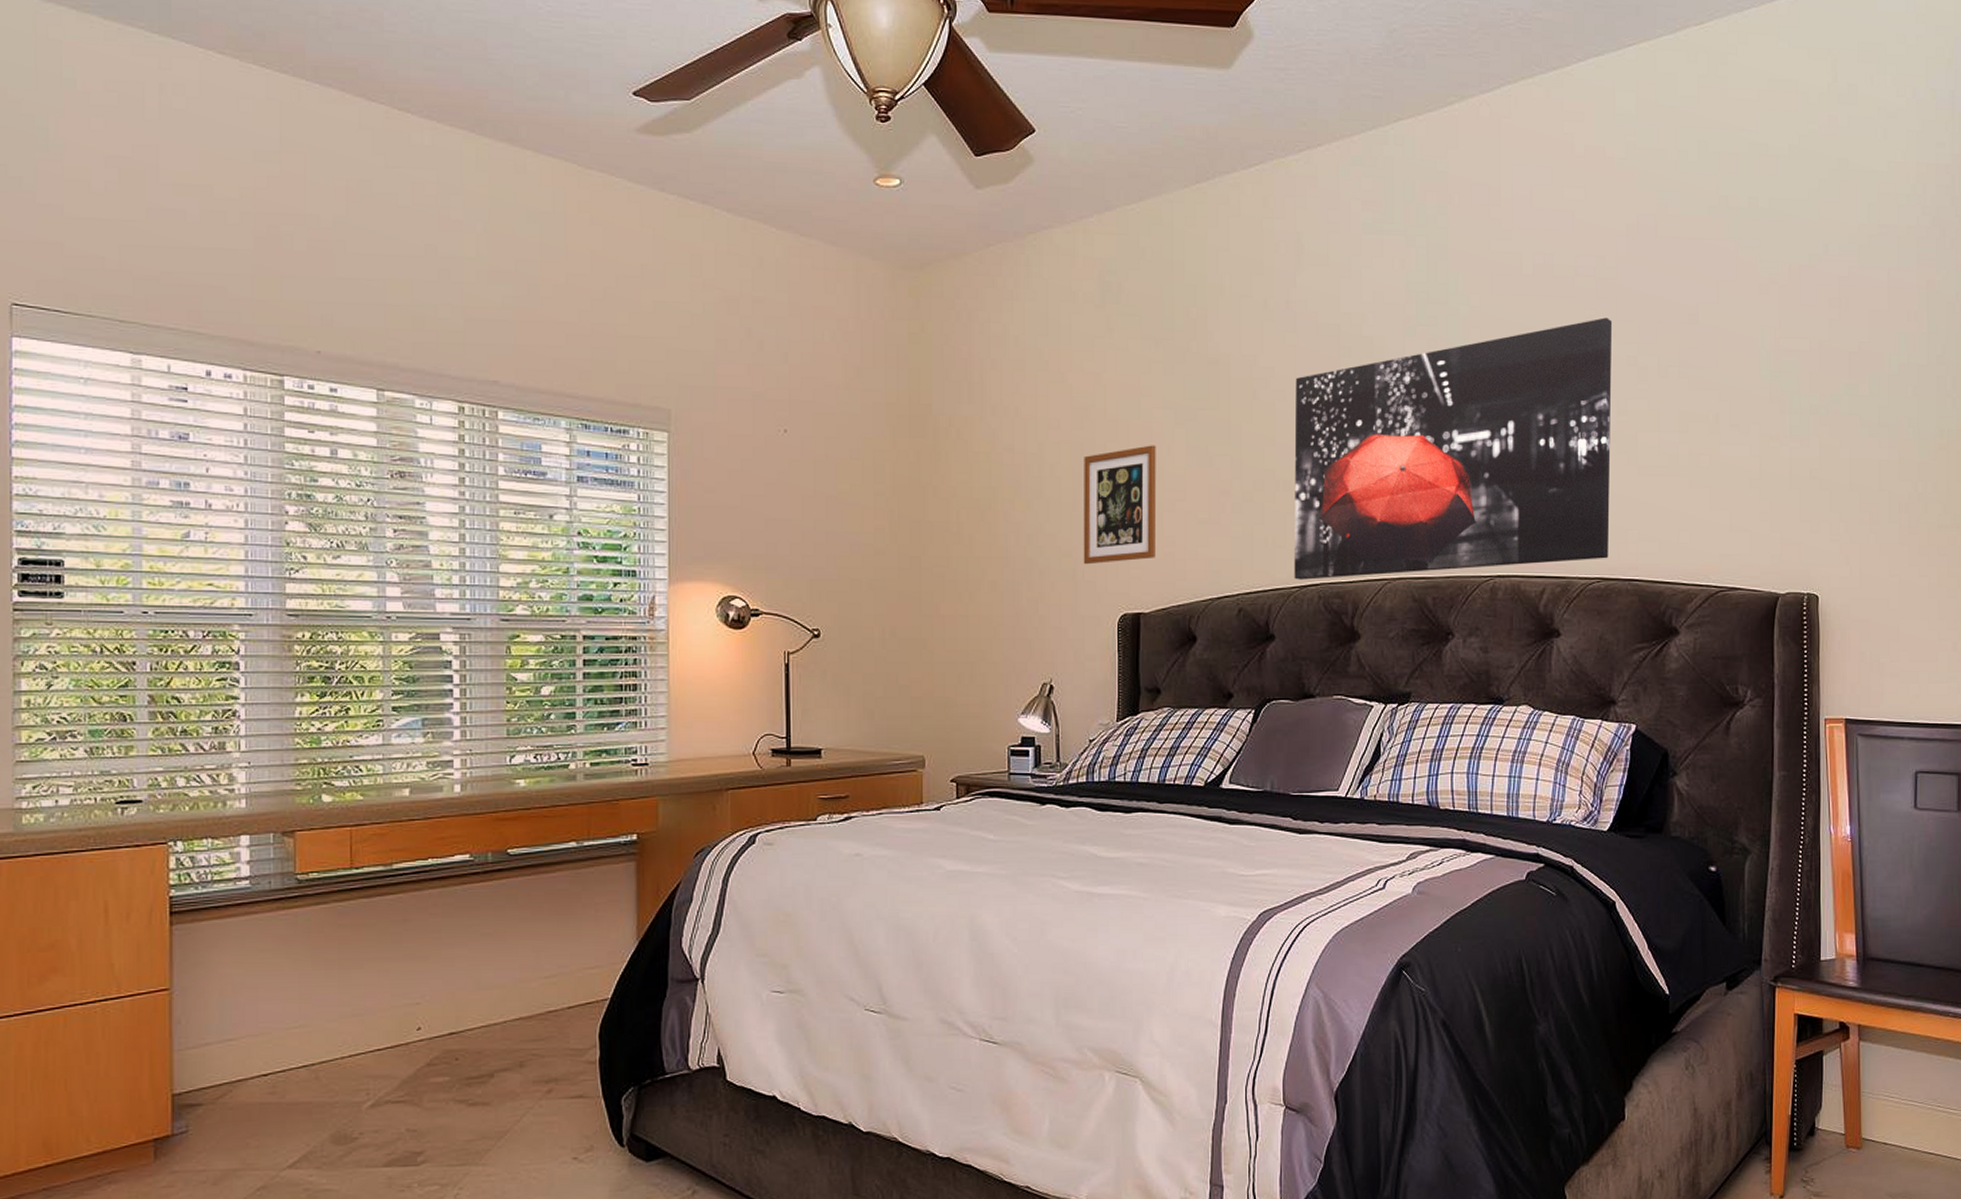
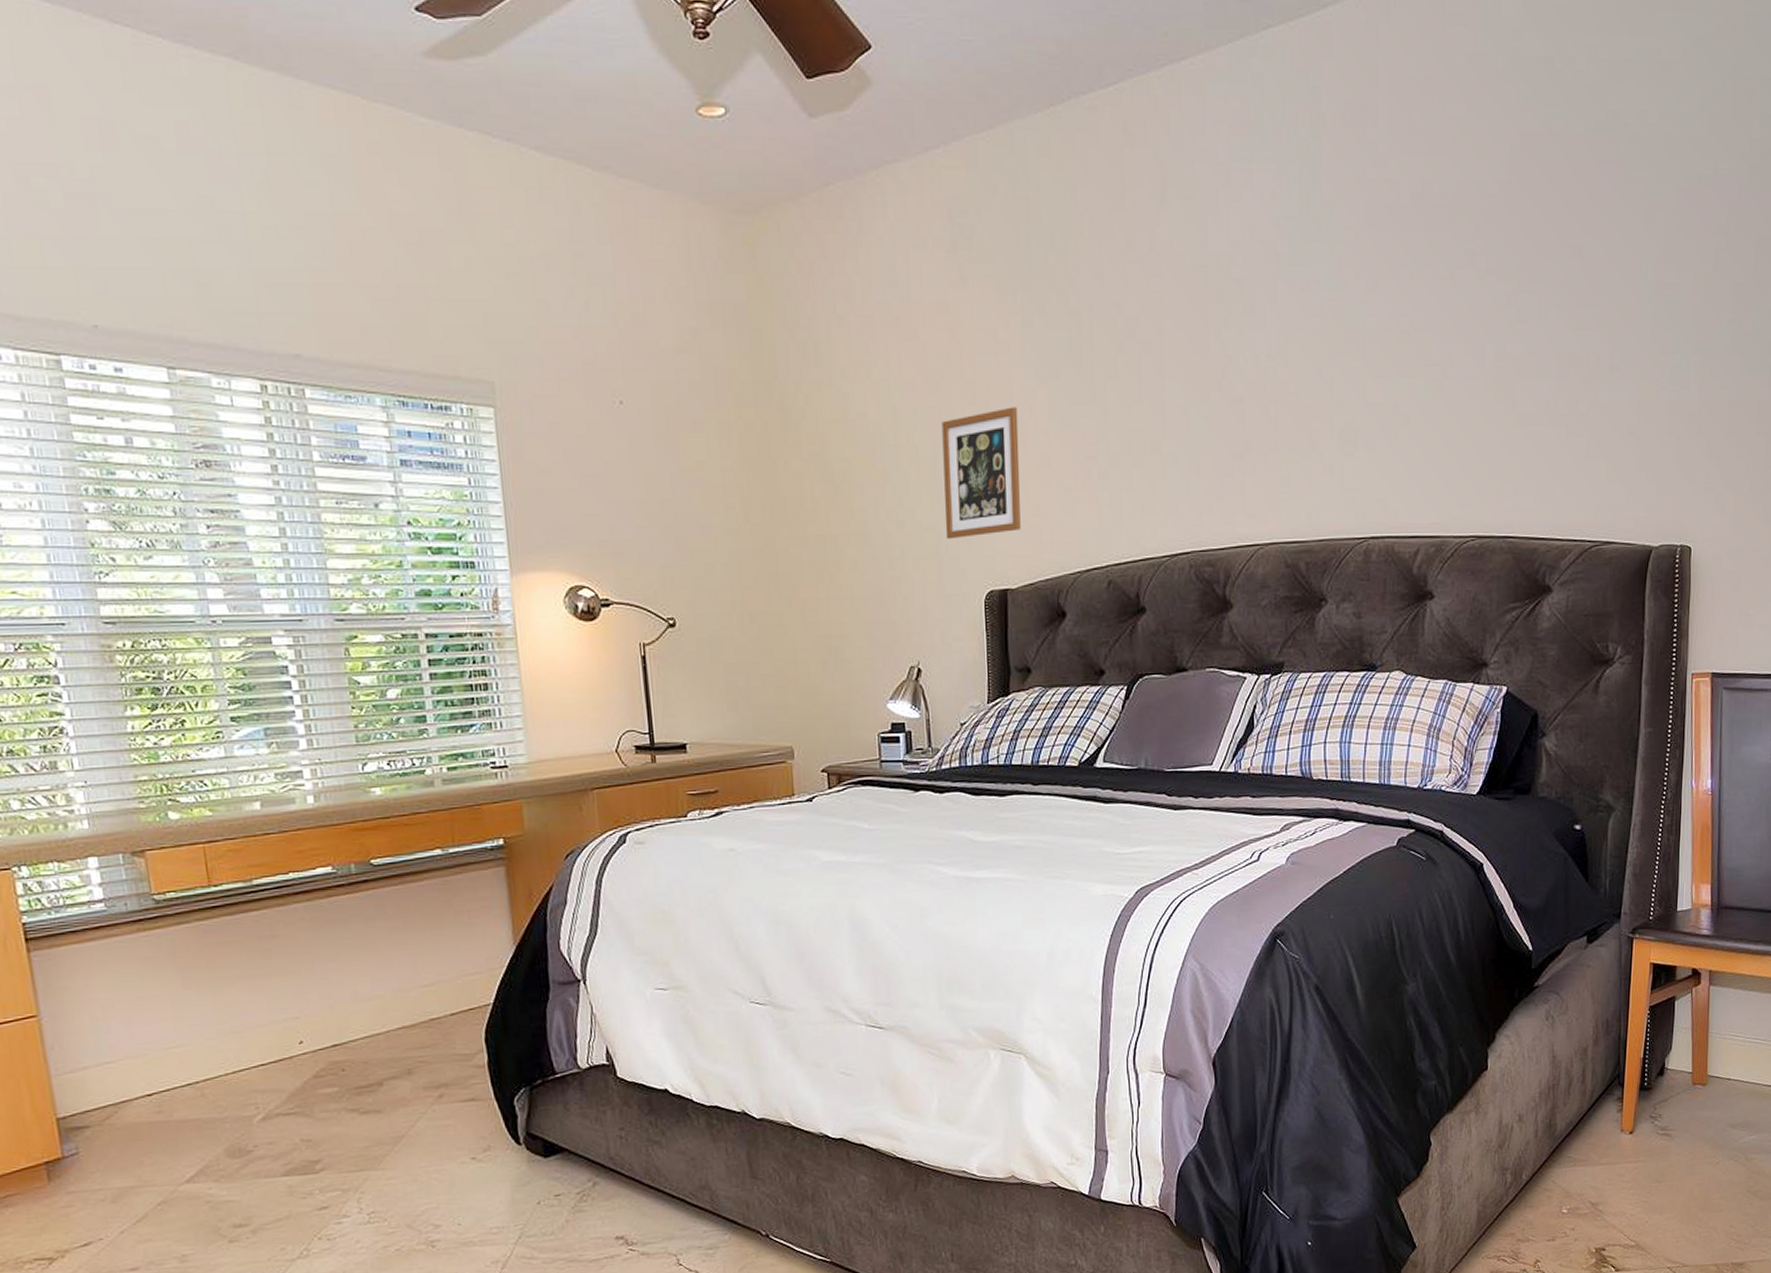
wall art: present [1293,317,1613,580] -> none [1162,252,1493,548]

